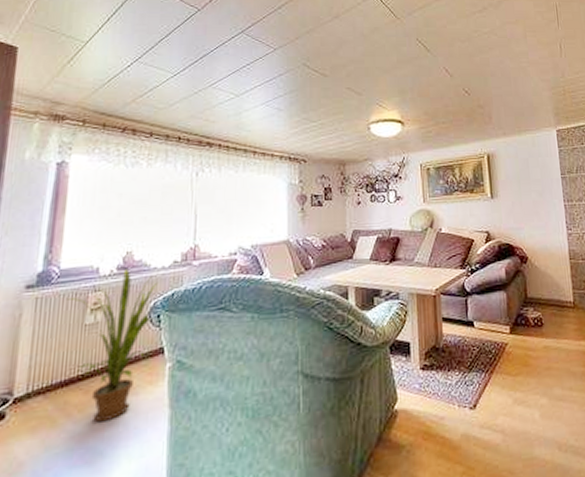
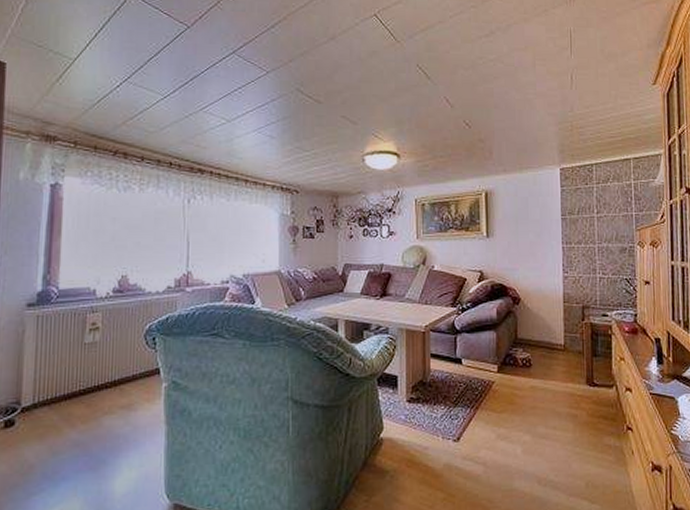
house plant: present [66,269,158,422] -> none [65,292,153,434]

